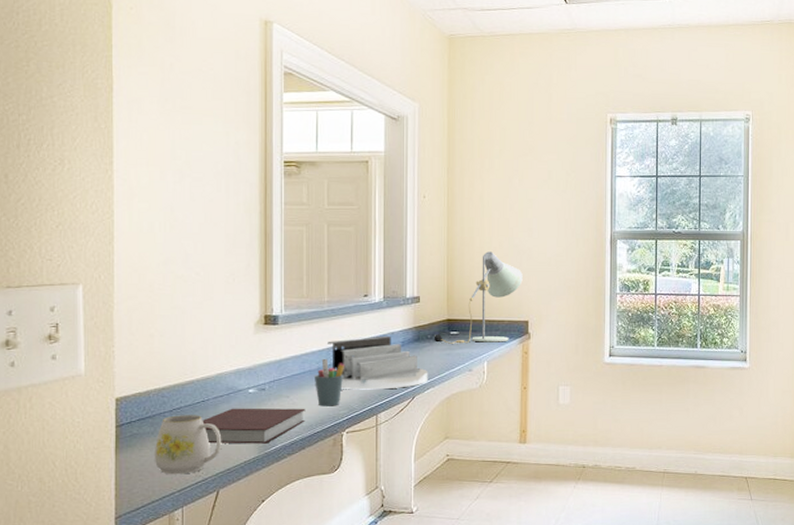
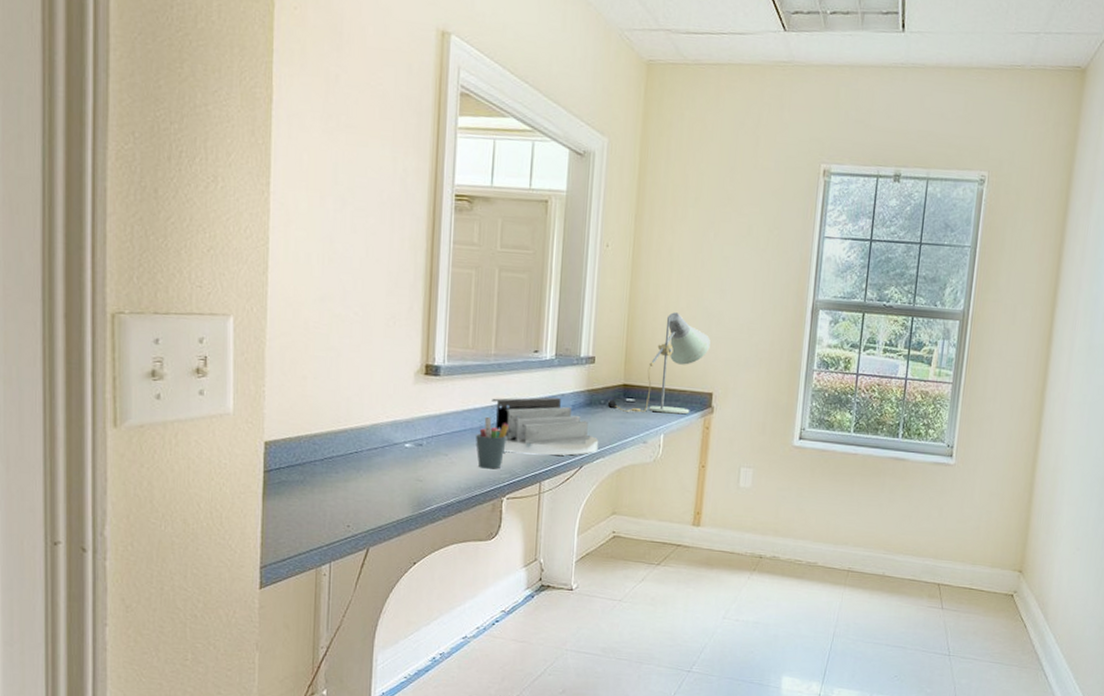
mug: present [154,415,222,475] -> none [302,465,375,528]
notebook: present [202,408,306,444] -> none [354,462,465,503]

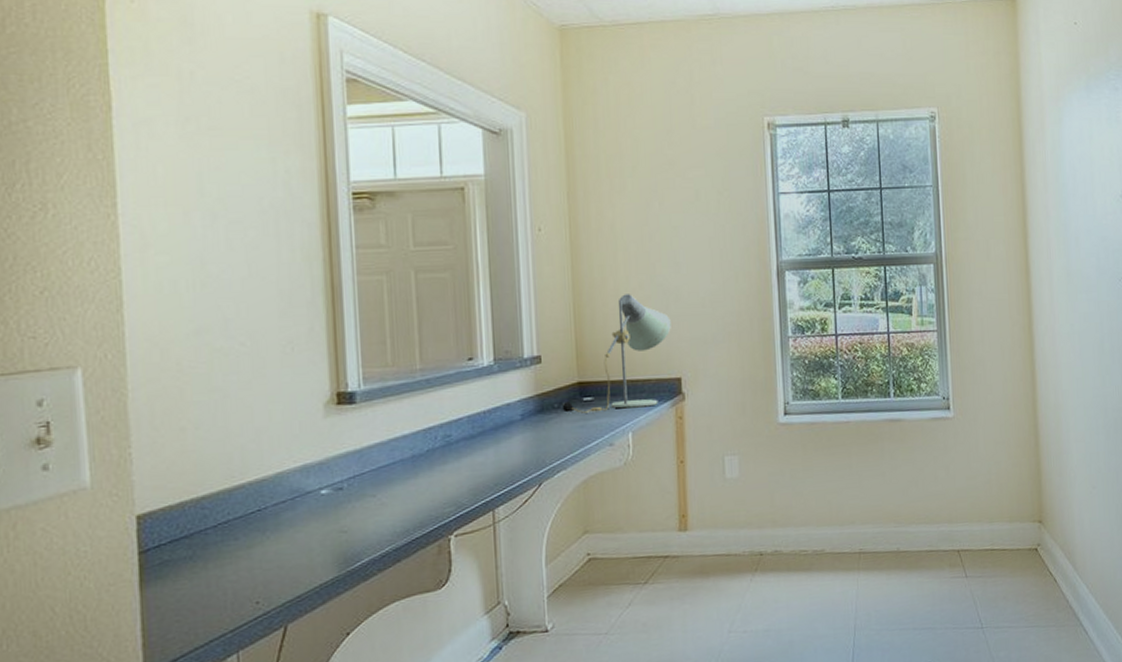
pen holder: present [475,416,509,469] -> none [407,442,448,505]
desk organizer: present [490,397,599,456] -> none [423,408,558,481]

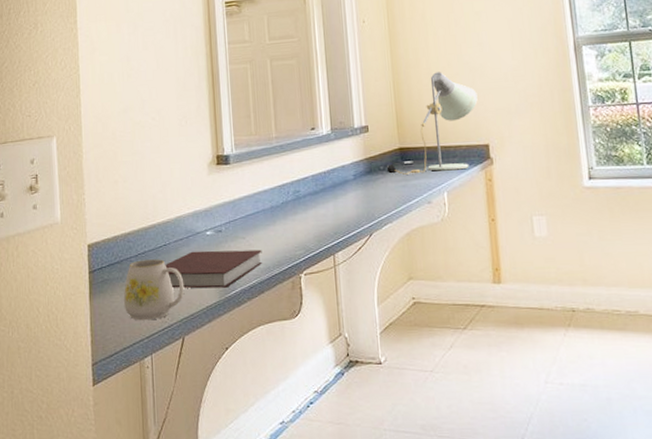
mug: none [194,529,288,611] -> present [123,259,185,321]
notebook: none [259,509,400,565] -> present [165,249,263,288]

